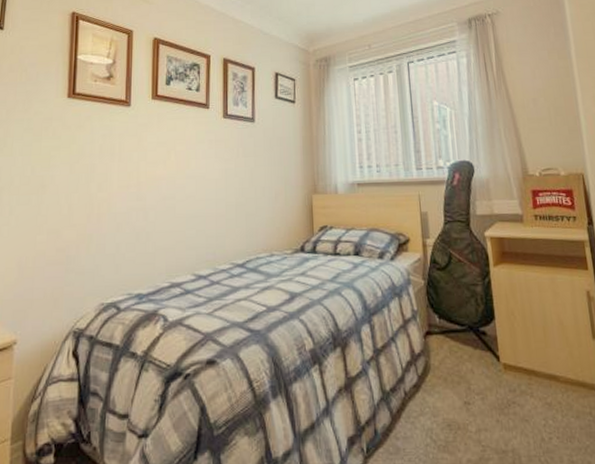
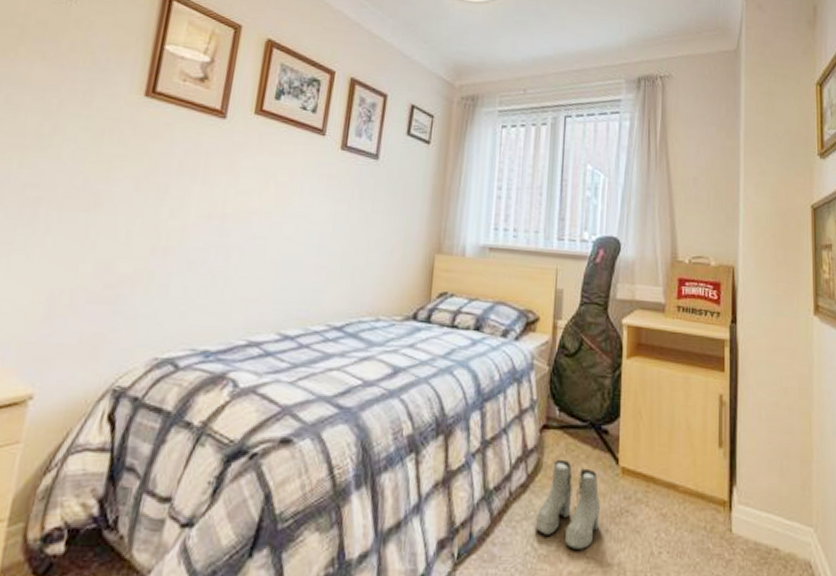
boots: none [431,360,490,439] -> present [534,459,601,549]

